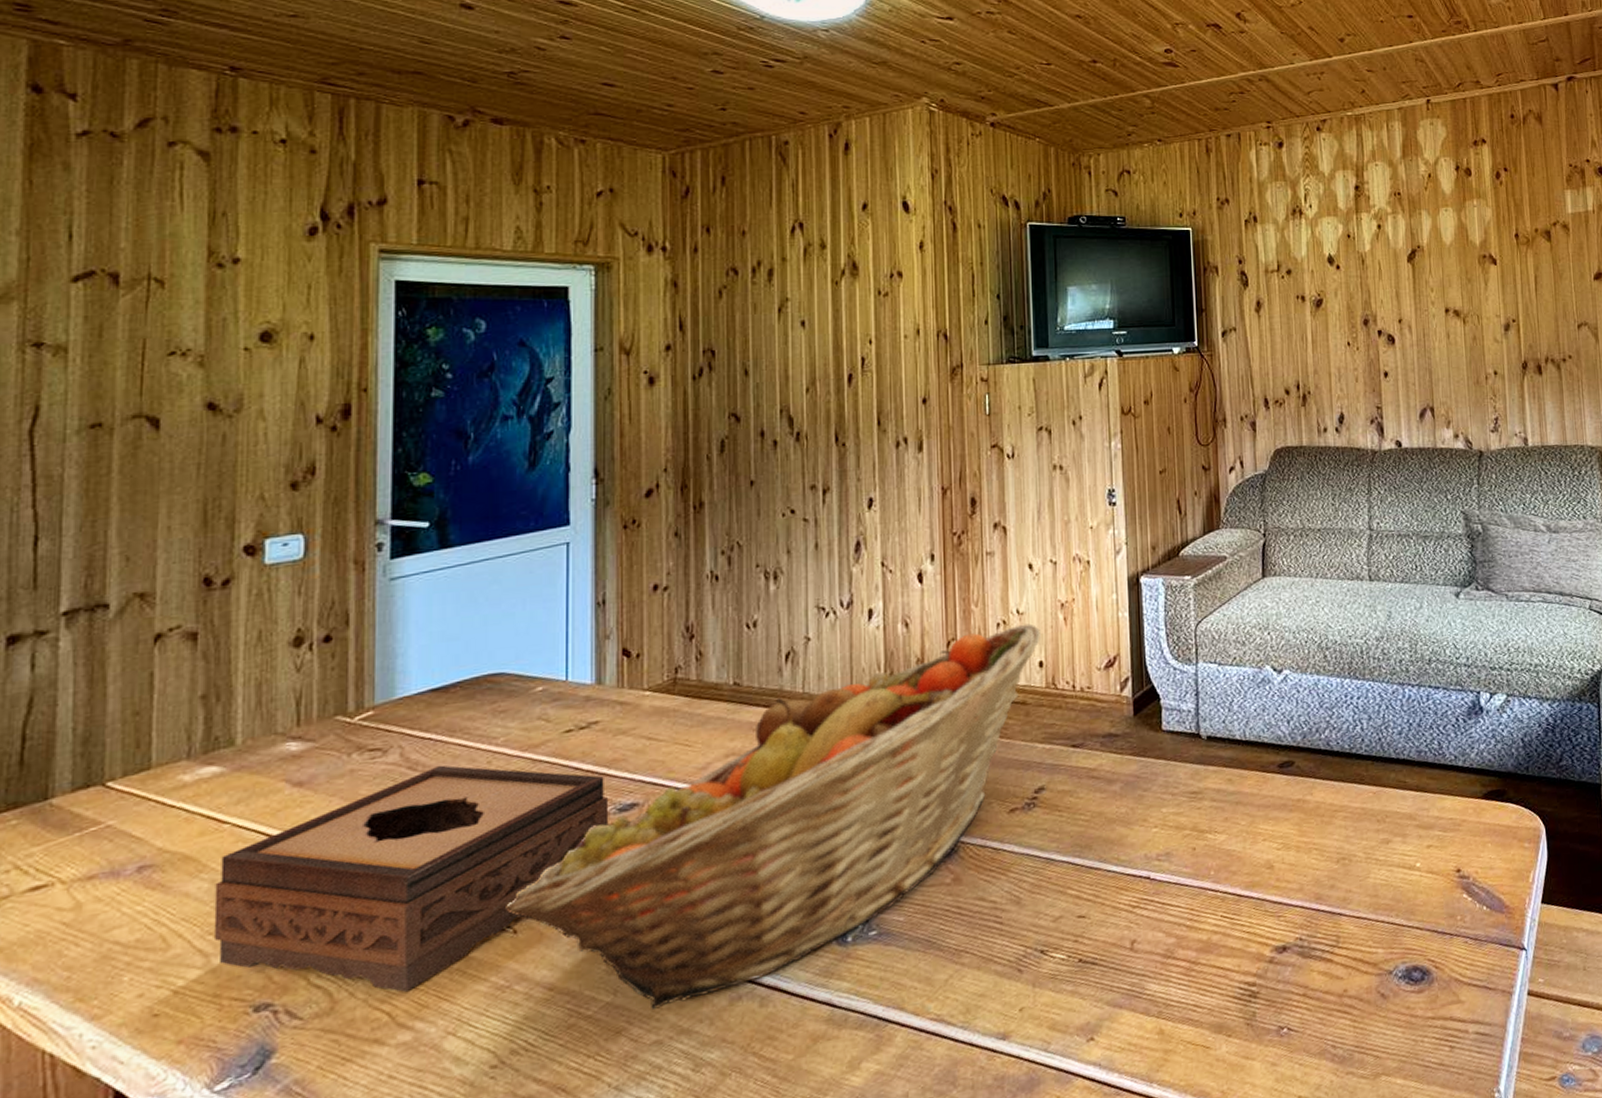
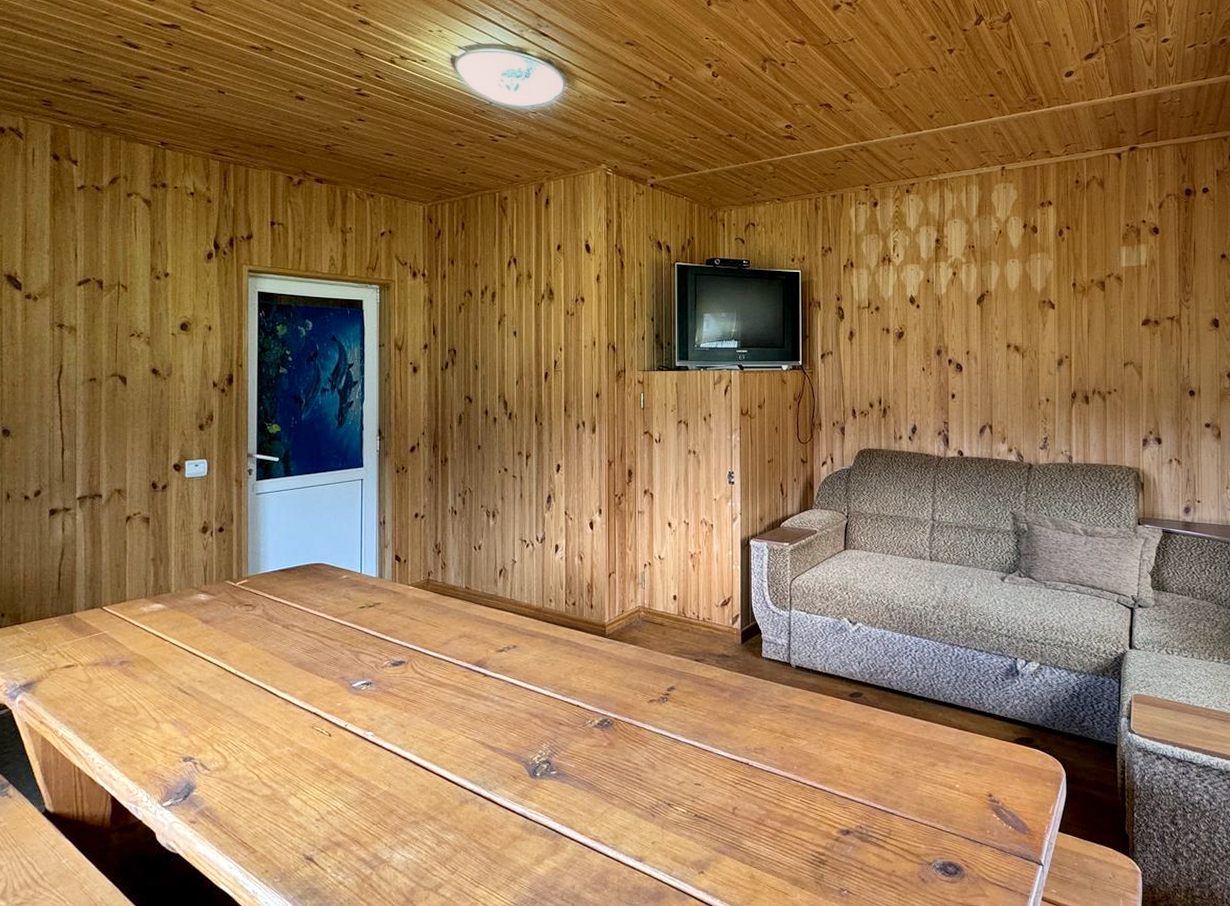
tissue box: present [213,765,609,992] -> none [161,620,387,763]
fruit basket: present [506,623,1040,1009] -> none [324,567,675,800]

